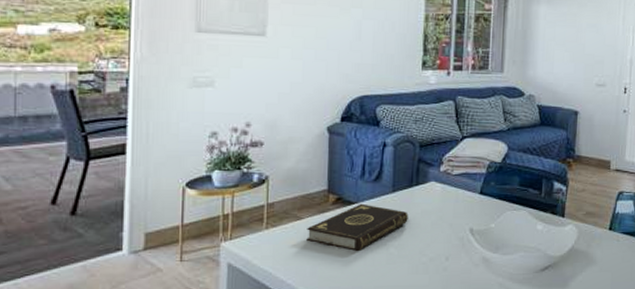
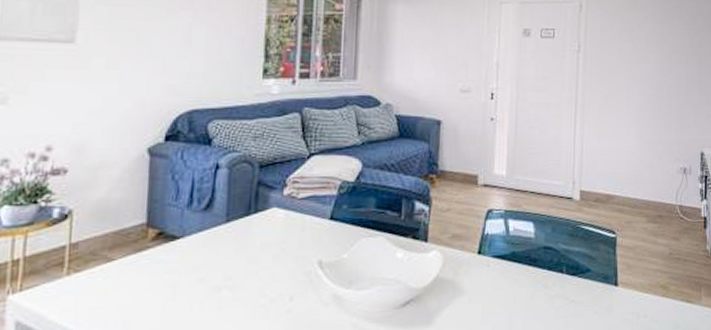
book: present [306,203,408,252] -> none [118,237,245,297]

